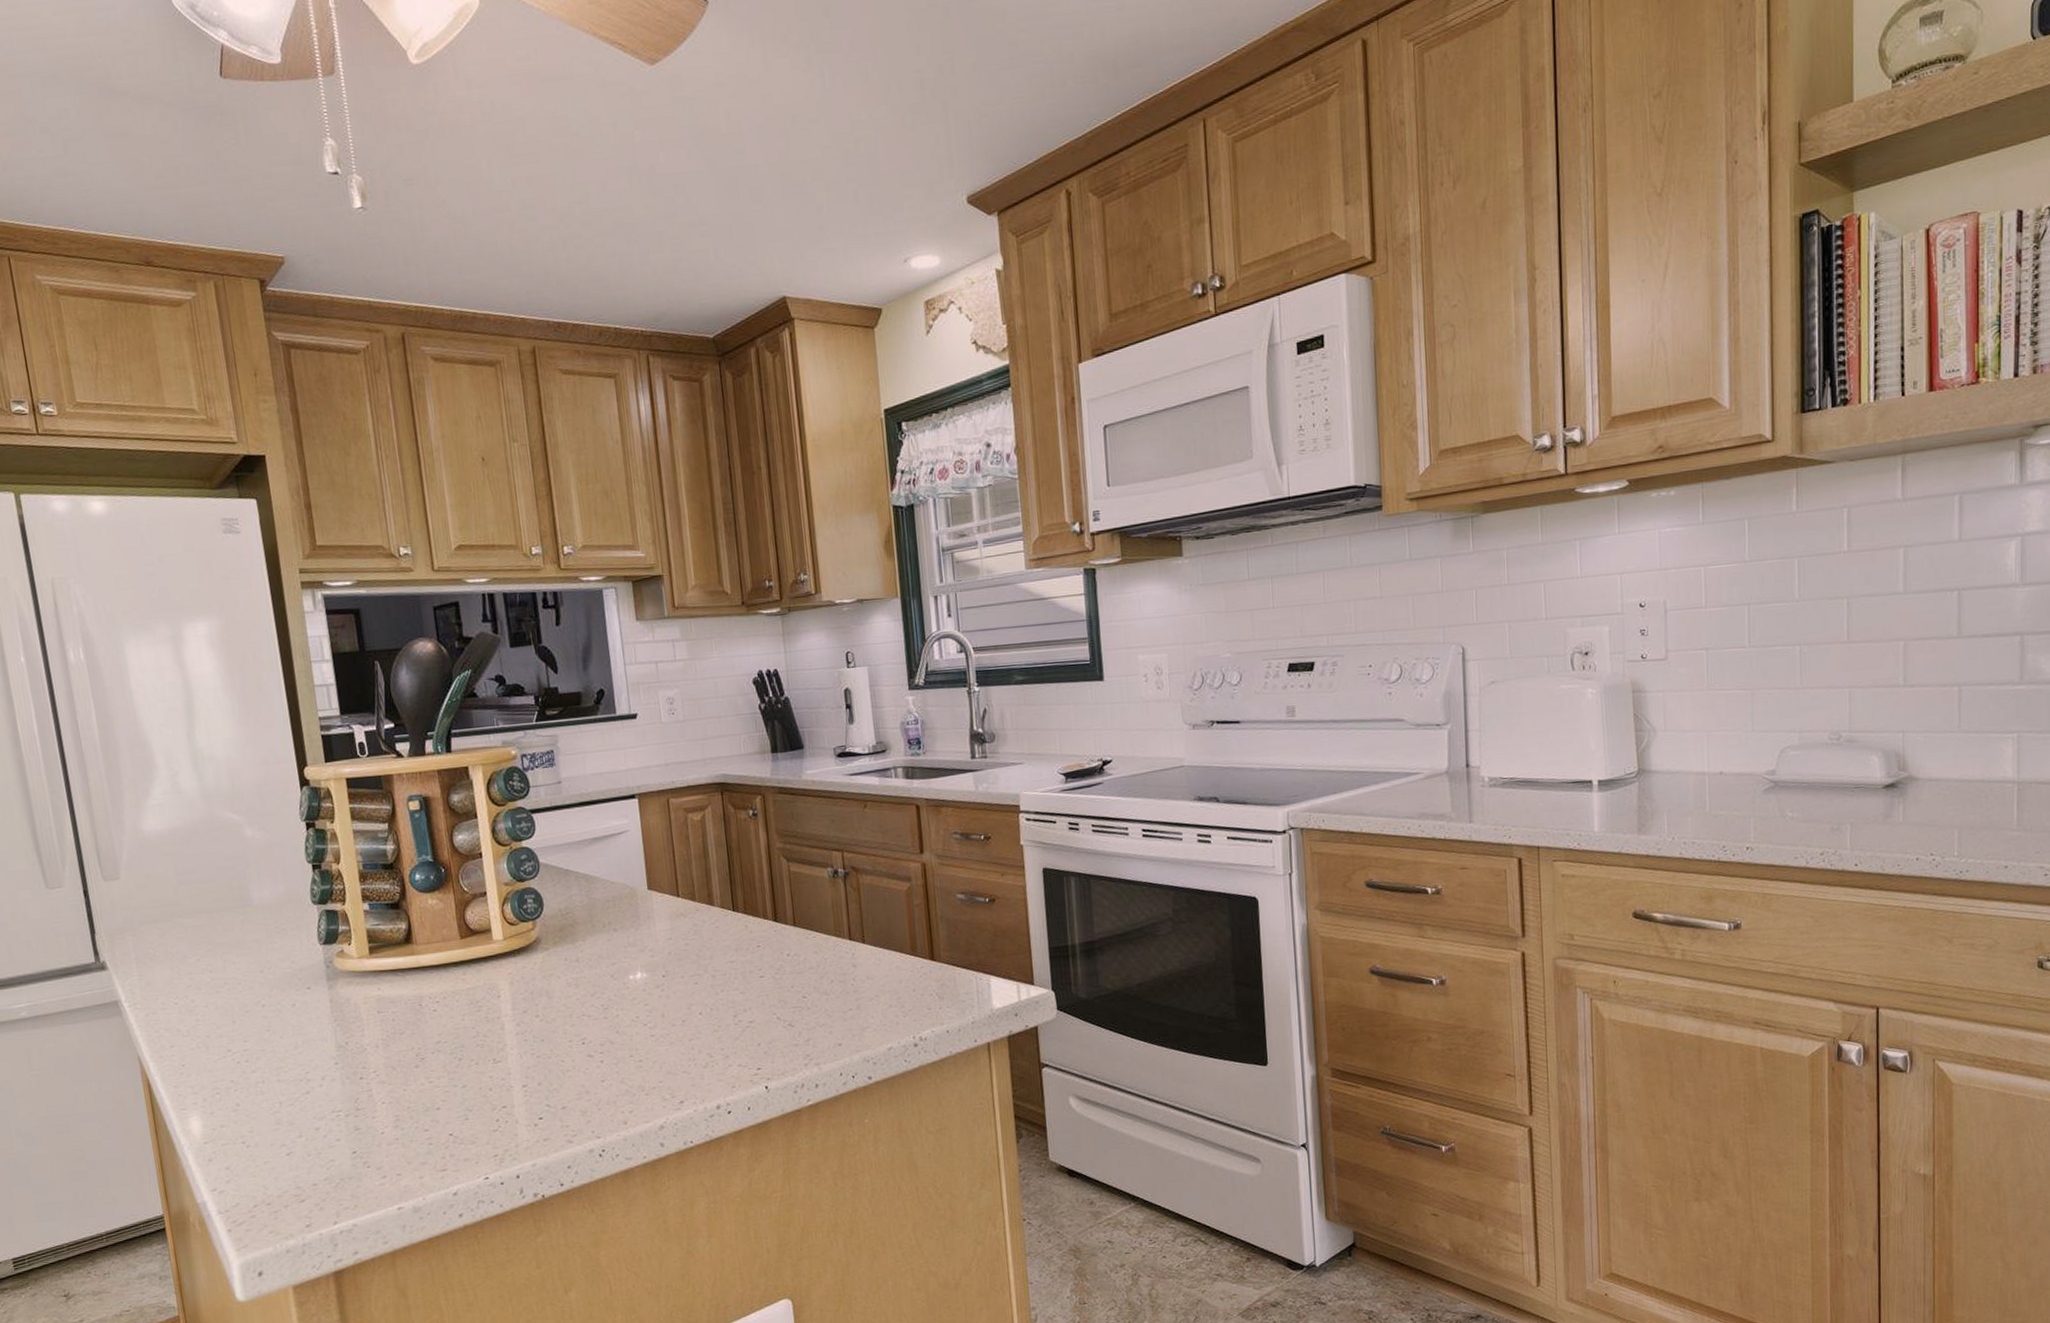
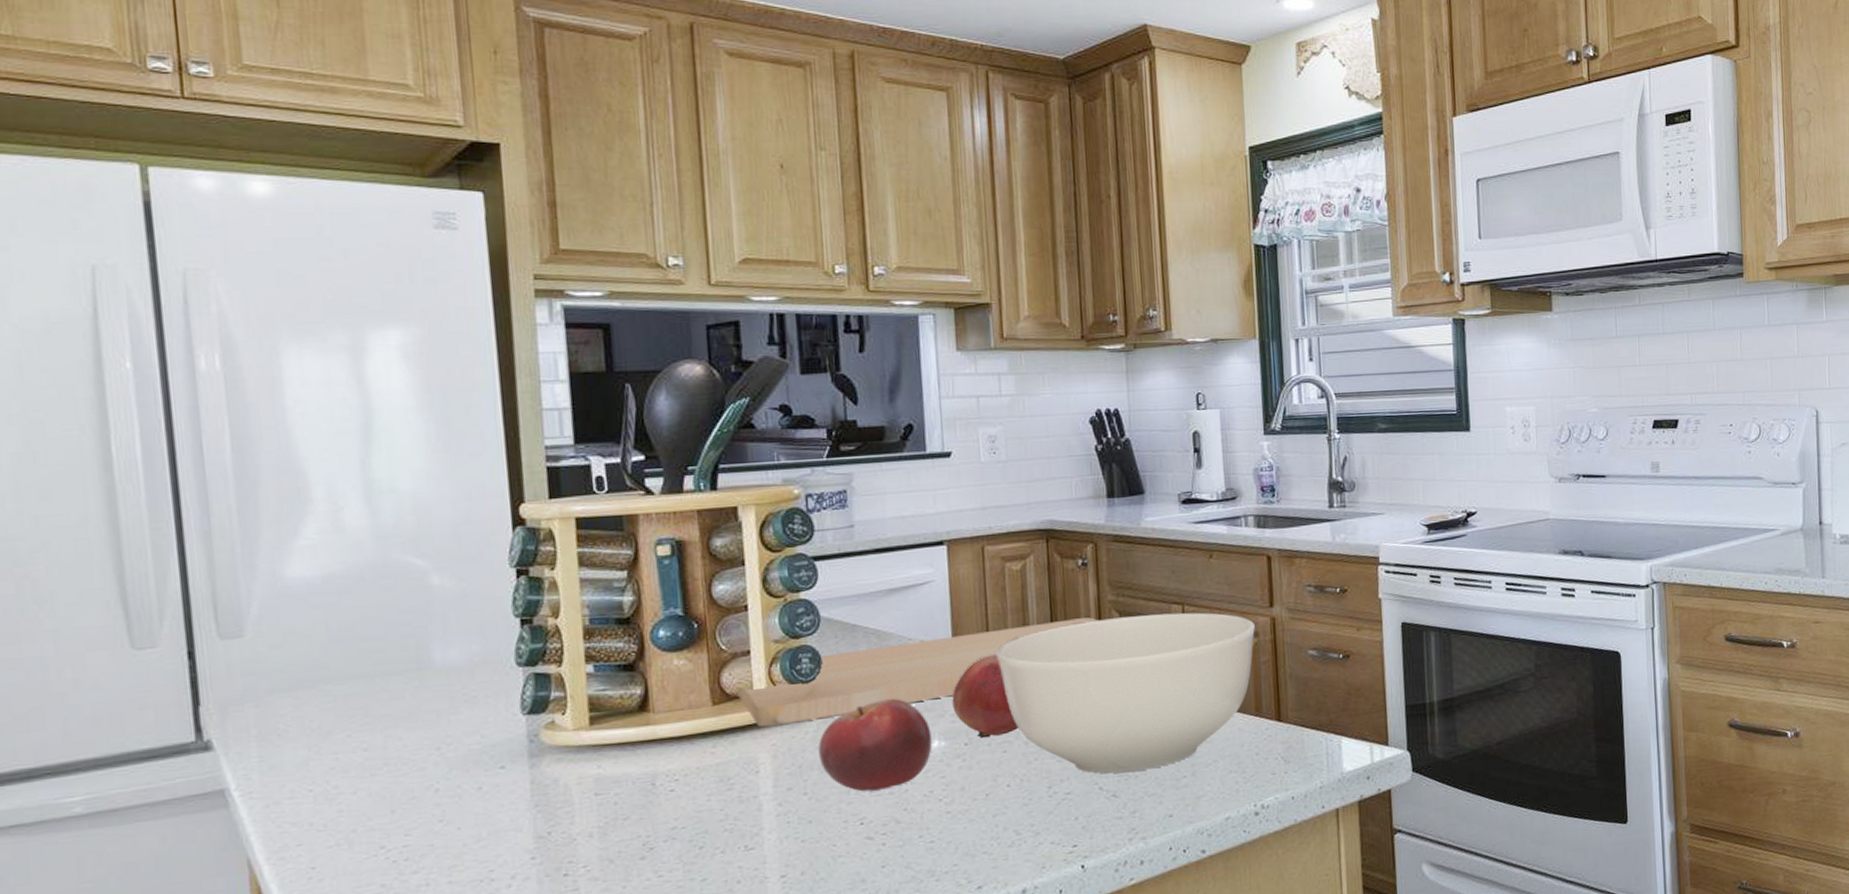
cutting board: none [476,863,770,958] -> present [734,617,1099,728]
fruit: none [545,934,636,1016] -> present [818,698,932,792]
fruit: none [649,881,706,972] -> present [952,638,1019,739]
bowl: none [684,858,908,1005] -> present [996,612,1255,774]

